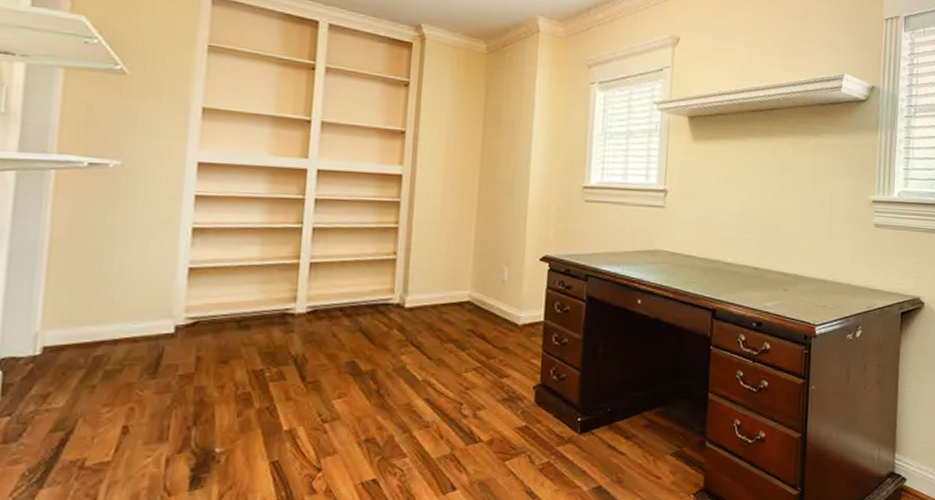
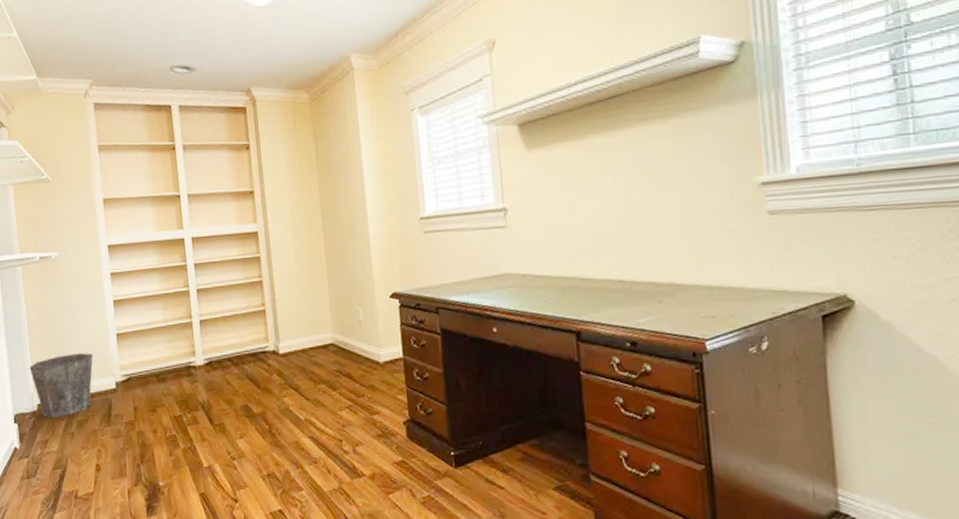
waste bin: none [39,286,147,366] -> present [29,353,93,418]

